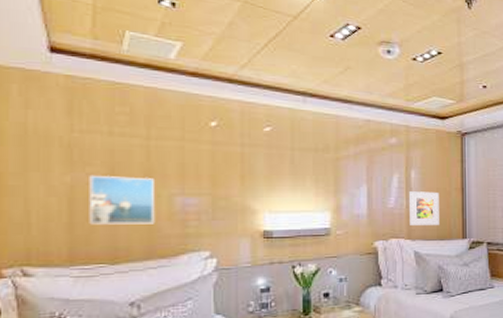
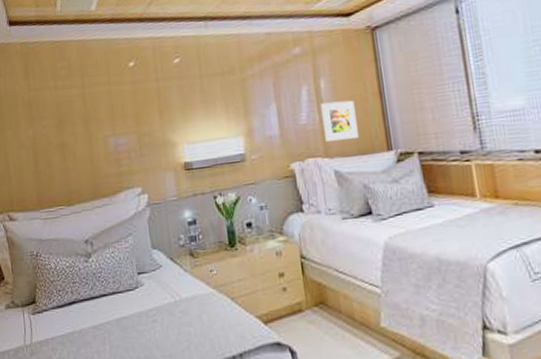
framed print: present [89,176,156,225] -> none [45,123,96,172]

